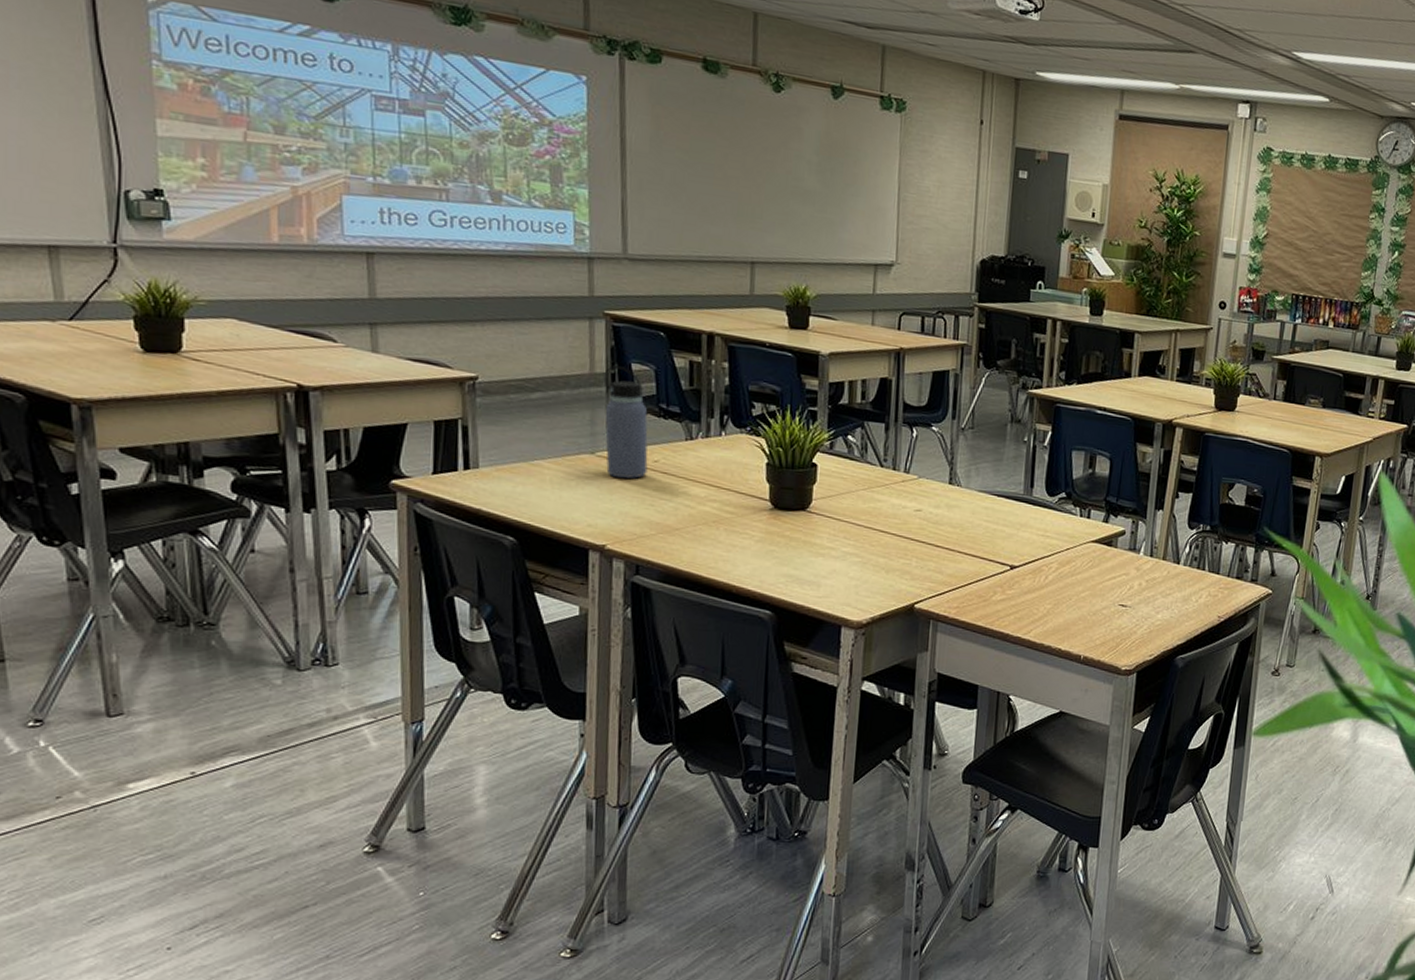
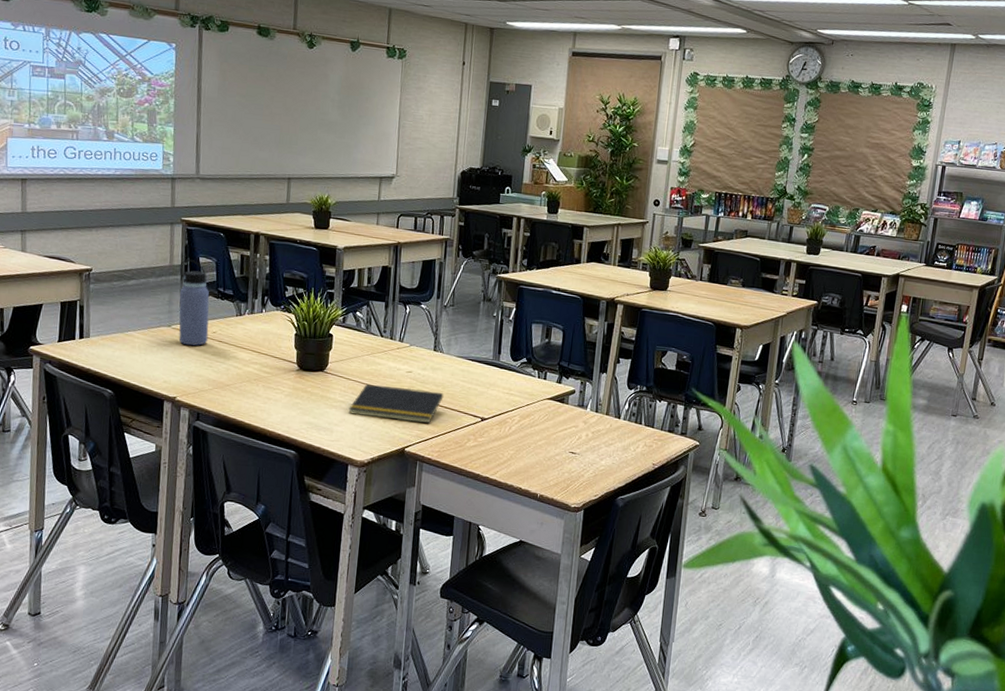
notepad: none [840,525,963,574] -> present [348,383,444,424]

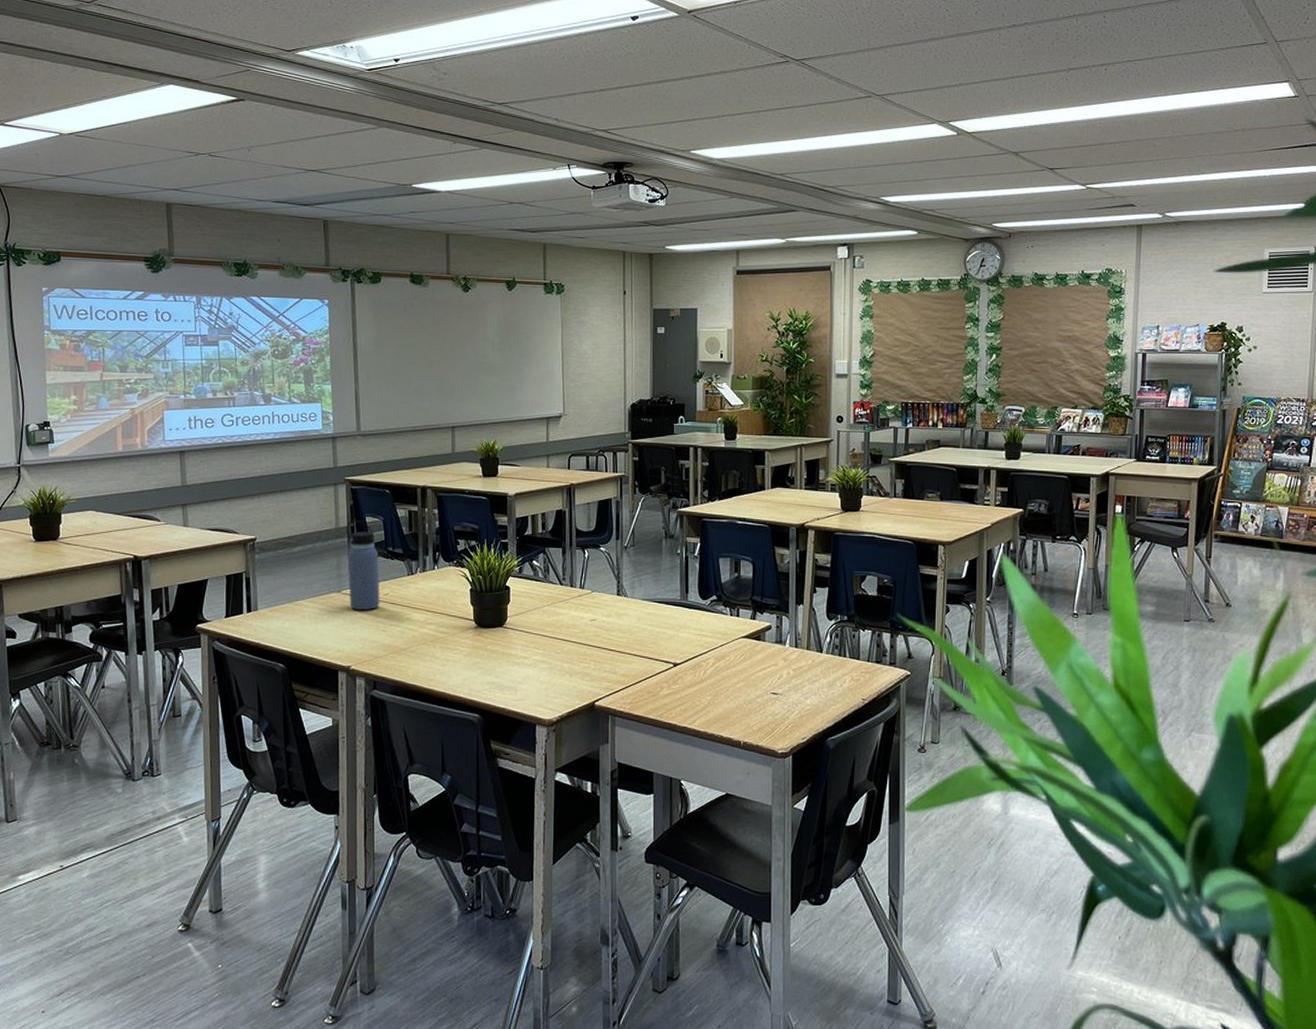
notepad: present [348,383,444,424] -> none [532,636,632,674]

